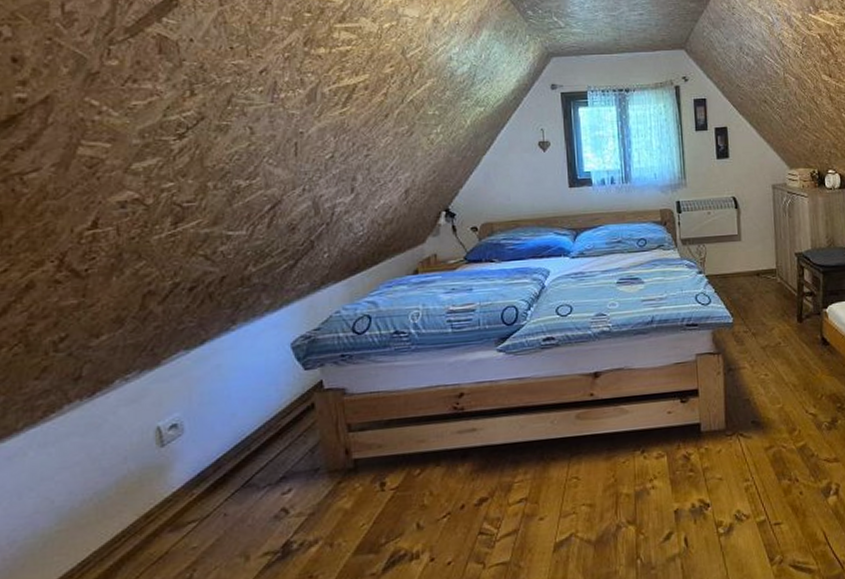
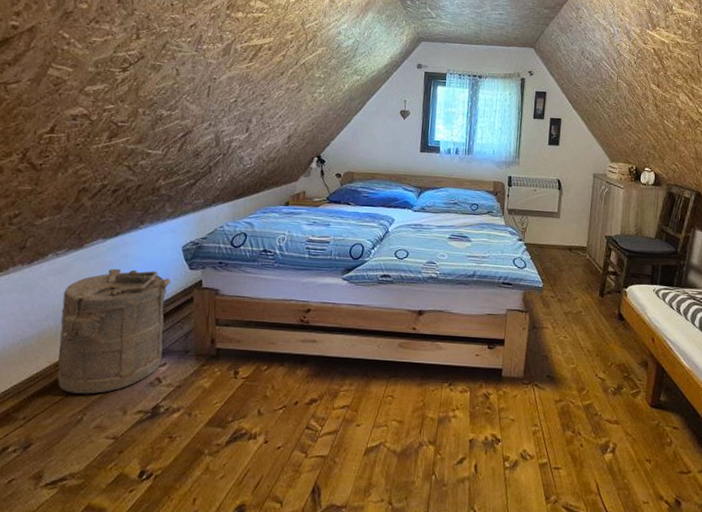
laundry hamper: none [143,379,285,548] -> present [57,268,171,394]

